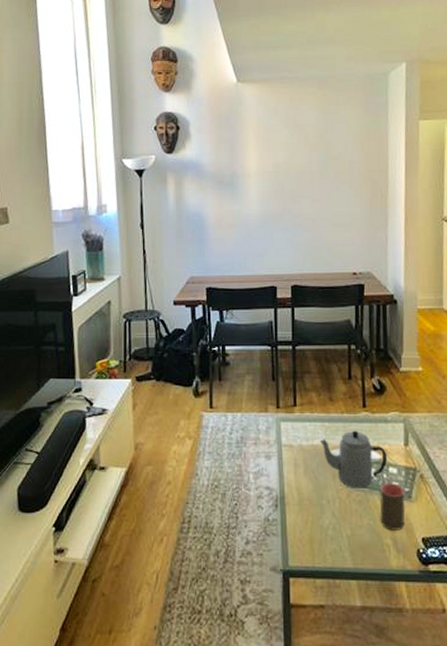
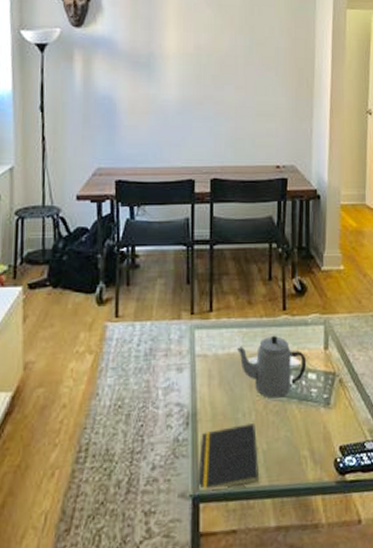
notepad: none [287,510,345,568] -> present [198,423,260,491]
cup: present [380,483,406,530] -> none [297,390,325,441]

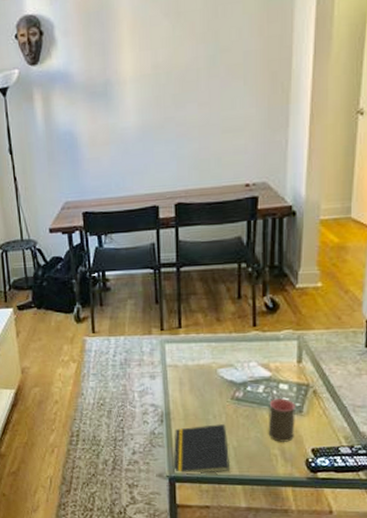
teapot: present [236,335,307,398] -> none [205,349,278,404]
cup: none [297,390,325,441] -> present [268,399,297,442]

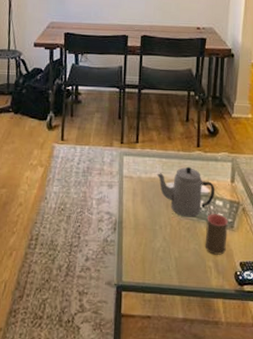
notepad: present [173,424,231,475] -> none [121,235,171,284]
teapot: none [205,349,278,404] -> present [156,166,215,217]

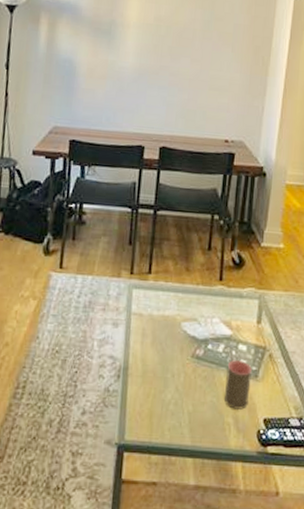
teapot: present [156,166,215,217] -> none [171,303,239,364]

